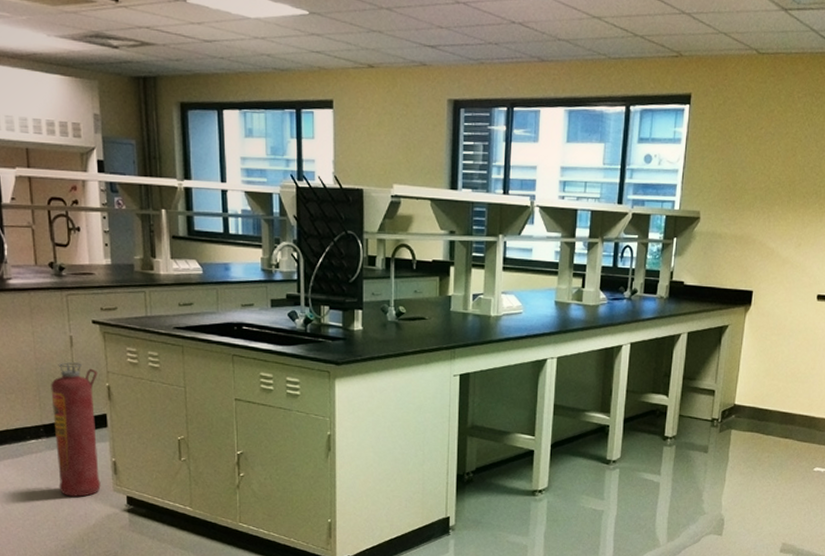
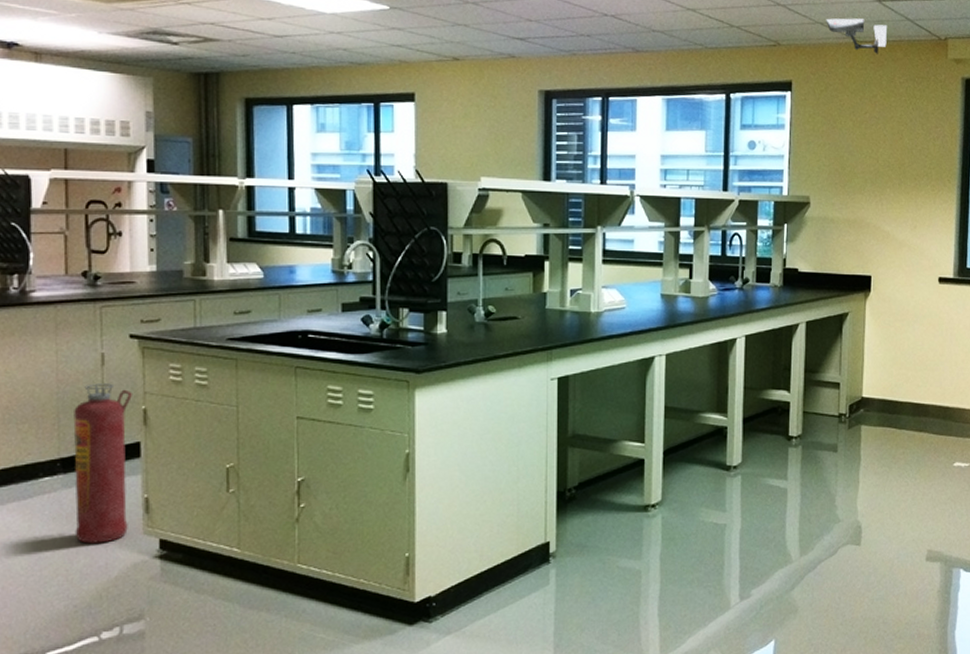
security camera: none [729,28,792,67] -> present [826,18,888,54]

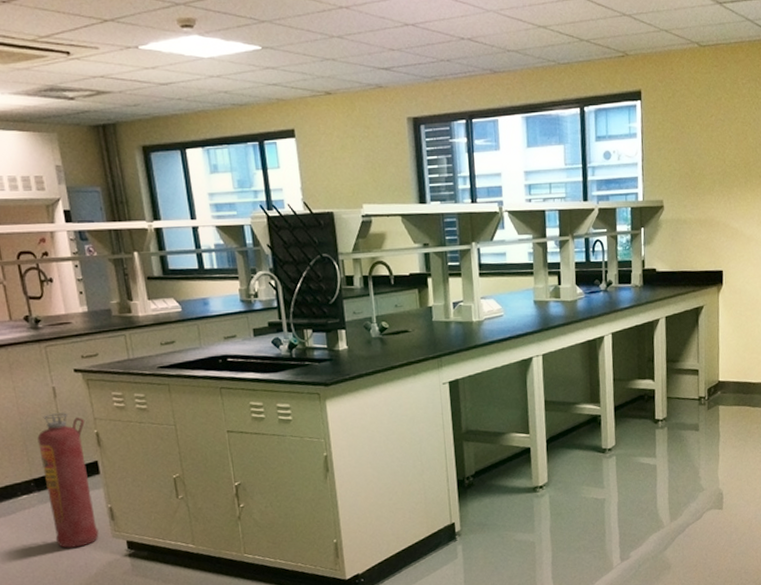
security camera: present [826,18,888,54] -> none [670,23,729,57]

